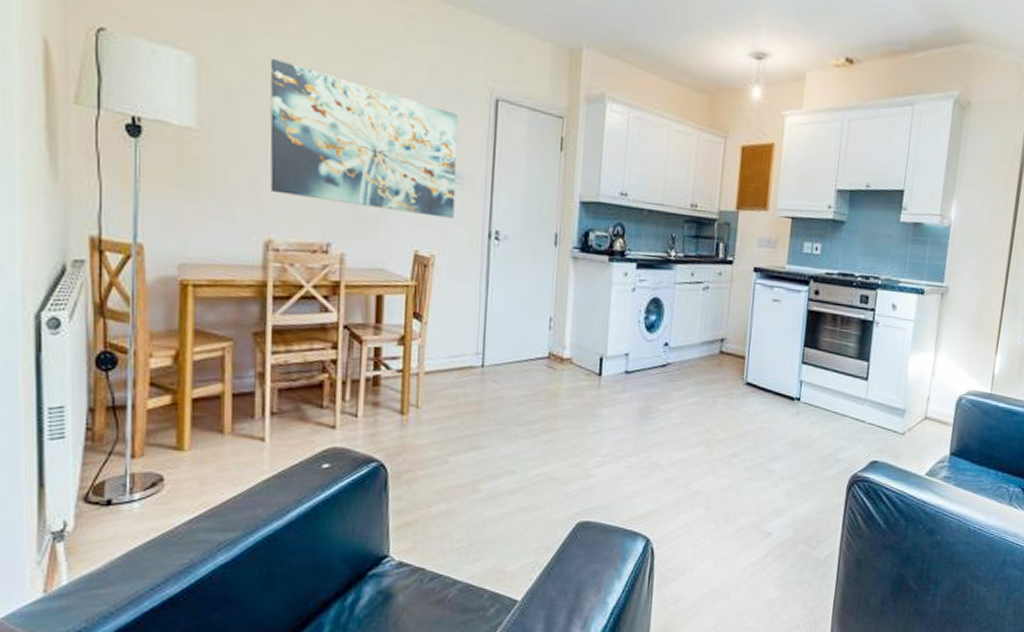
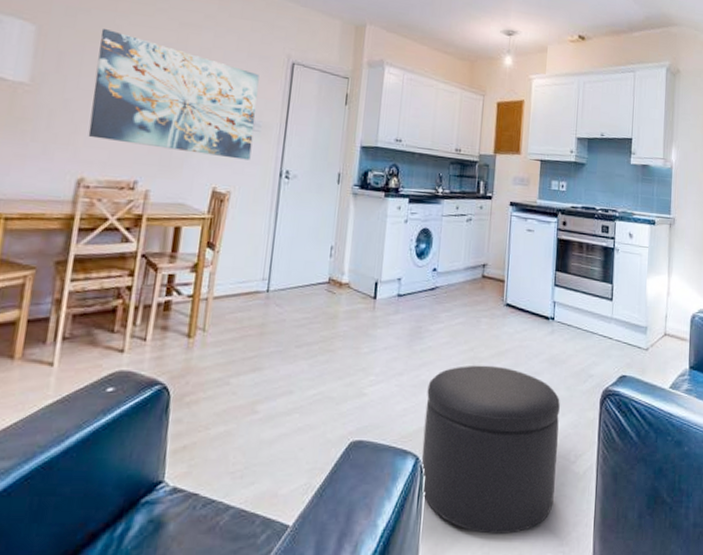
ottoman: none [652,447,803,615] -> present [421,365,560,534]

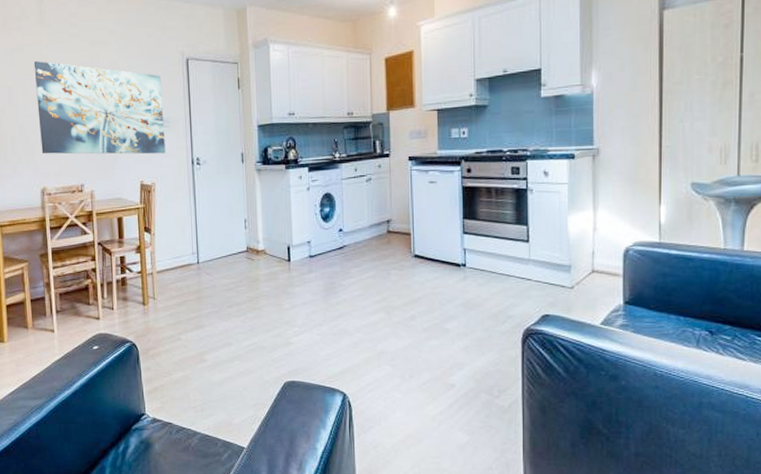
ottoman: present [421,365,560,534] -> none [347,313,479,458]

